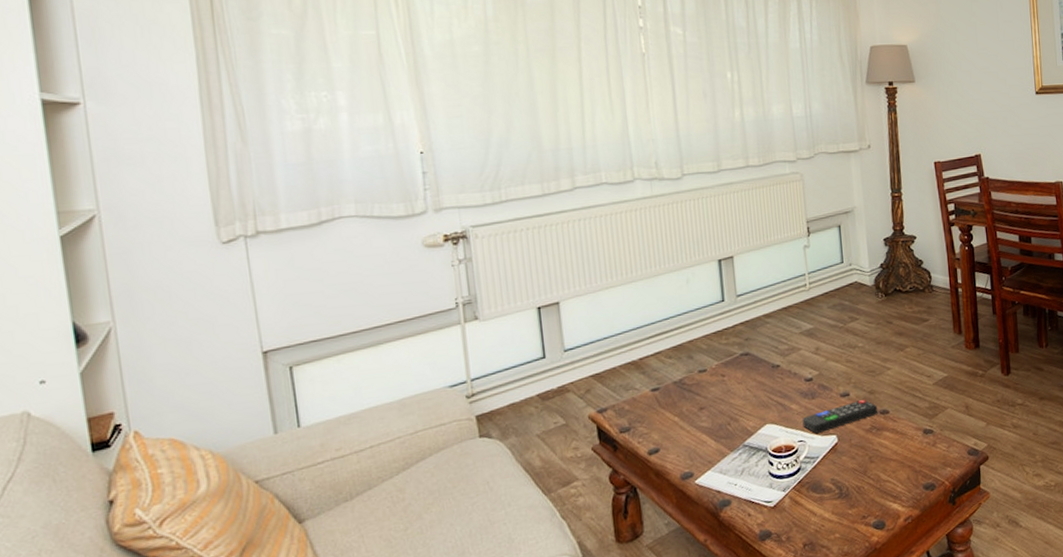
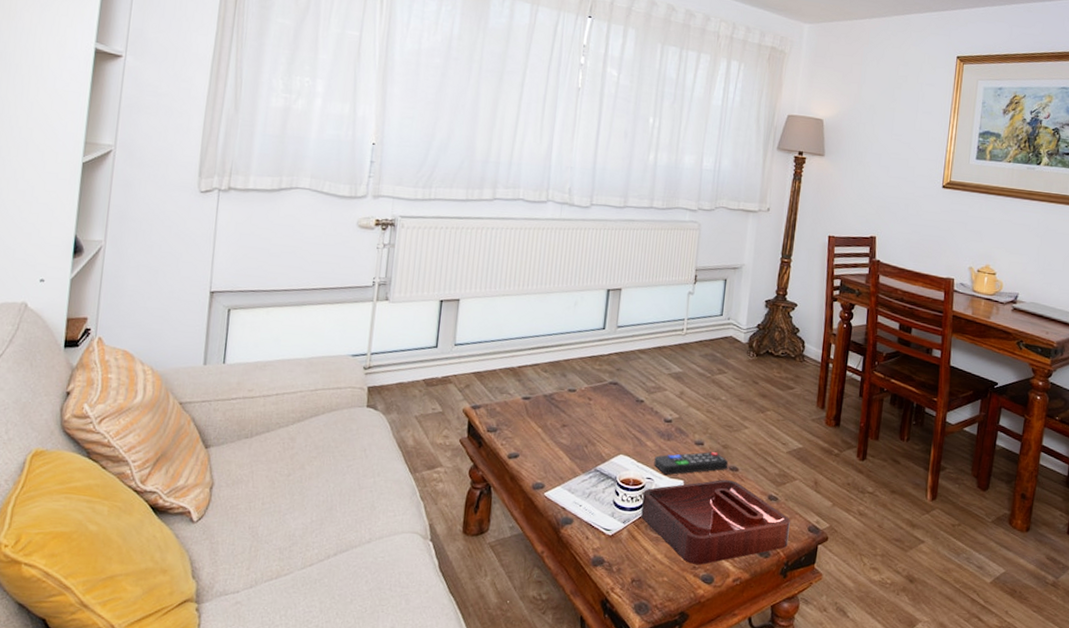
decorative tray: none [798,423,951,514] -> present [641,480,790,565]

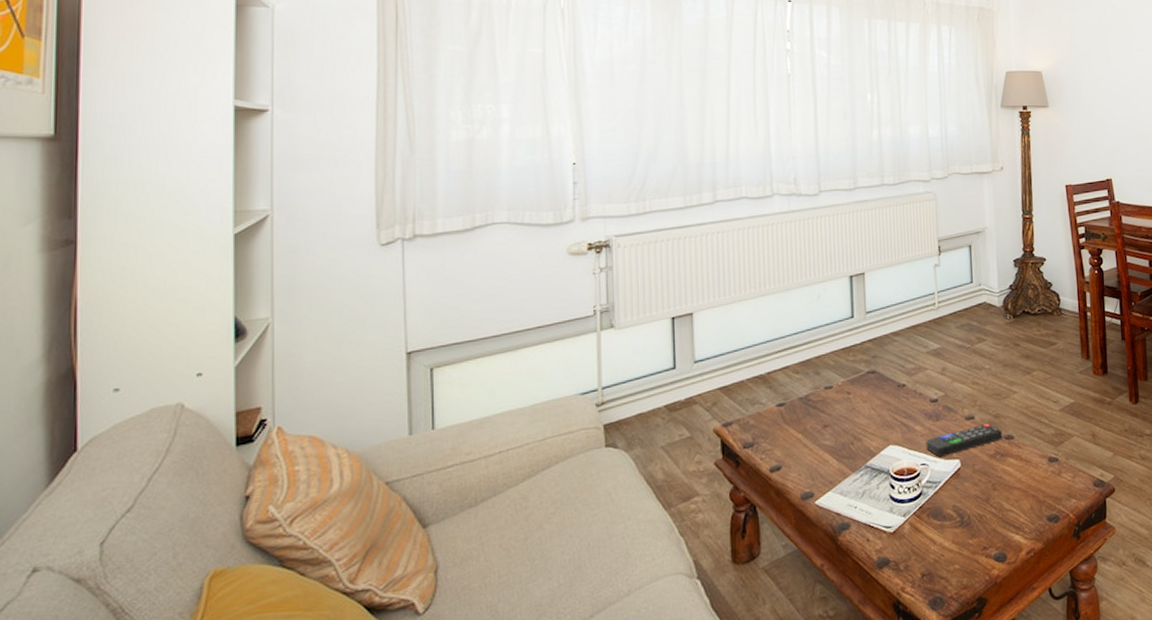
decorative tray: present [641,480,790,565] -> none [920,449,1076,545]

